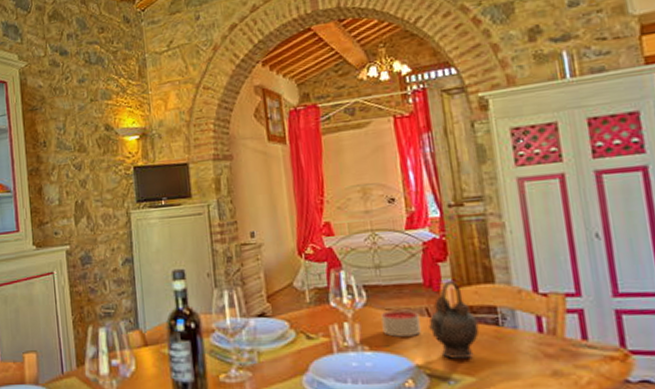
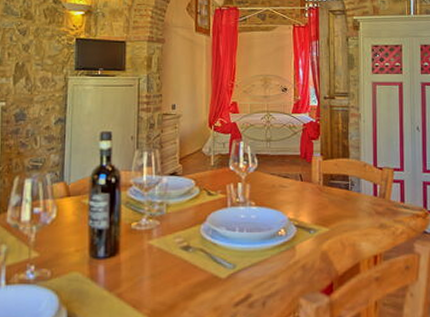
candle: present [381,309,421,337] -> none [267,175,295,196]
teapot: present [429,280,479,359] -> none [301,154,335,214]

